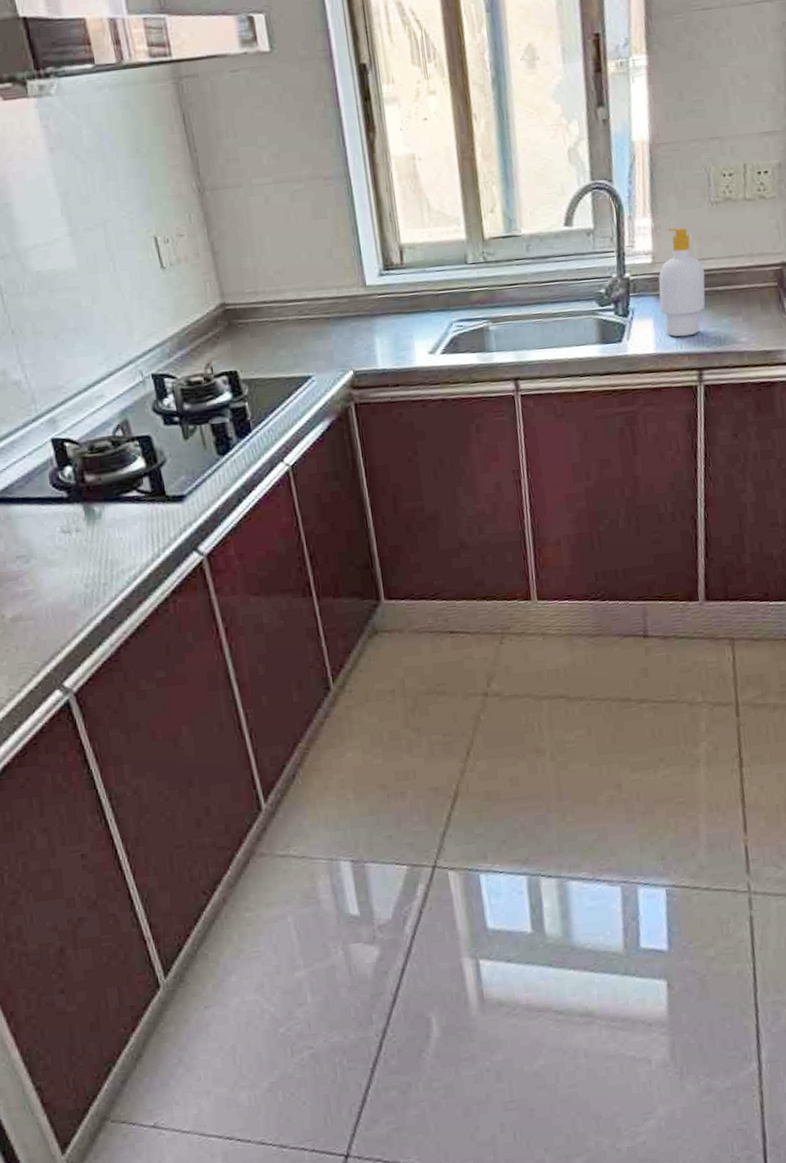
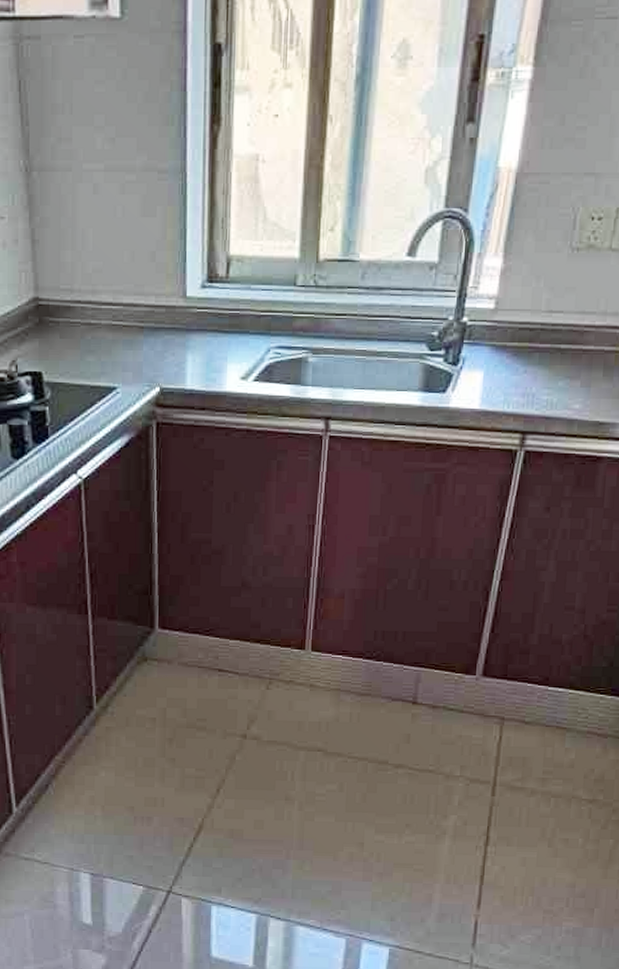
soap bottle: present [658,227,705,337] -> none [492,271,549,395]

